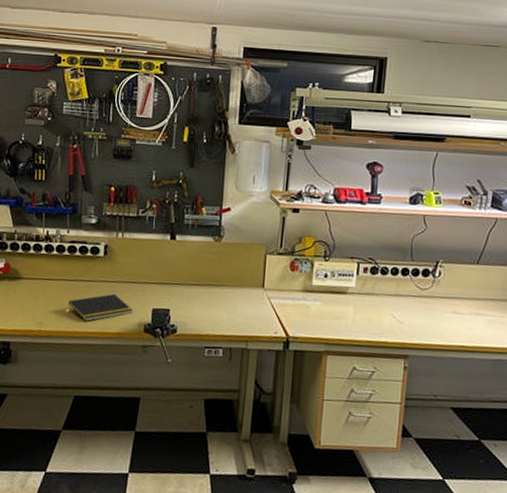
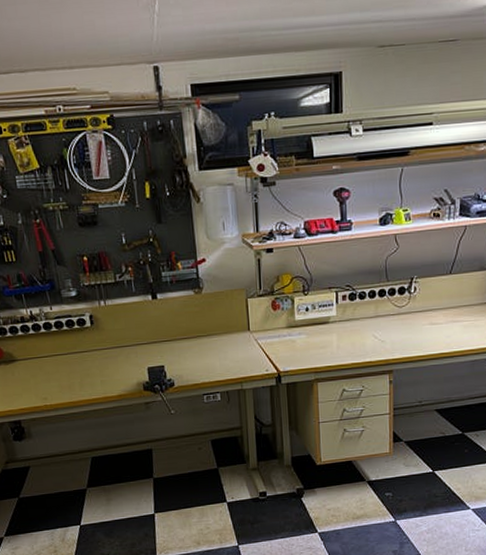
notepad: present [67,293,133,322] -> none [66,359,130,390]

